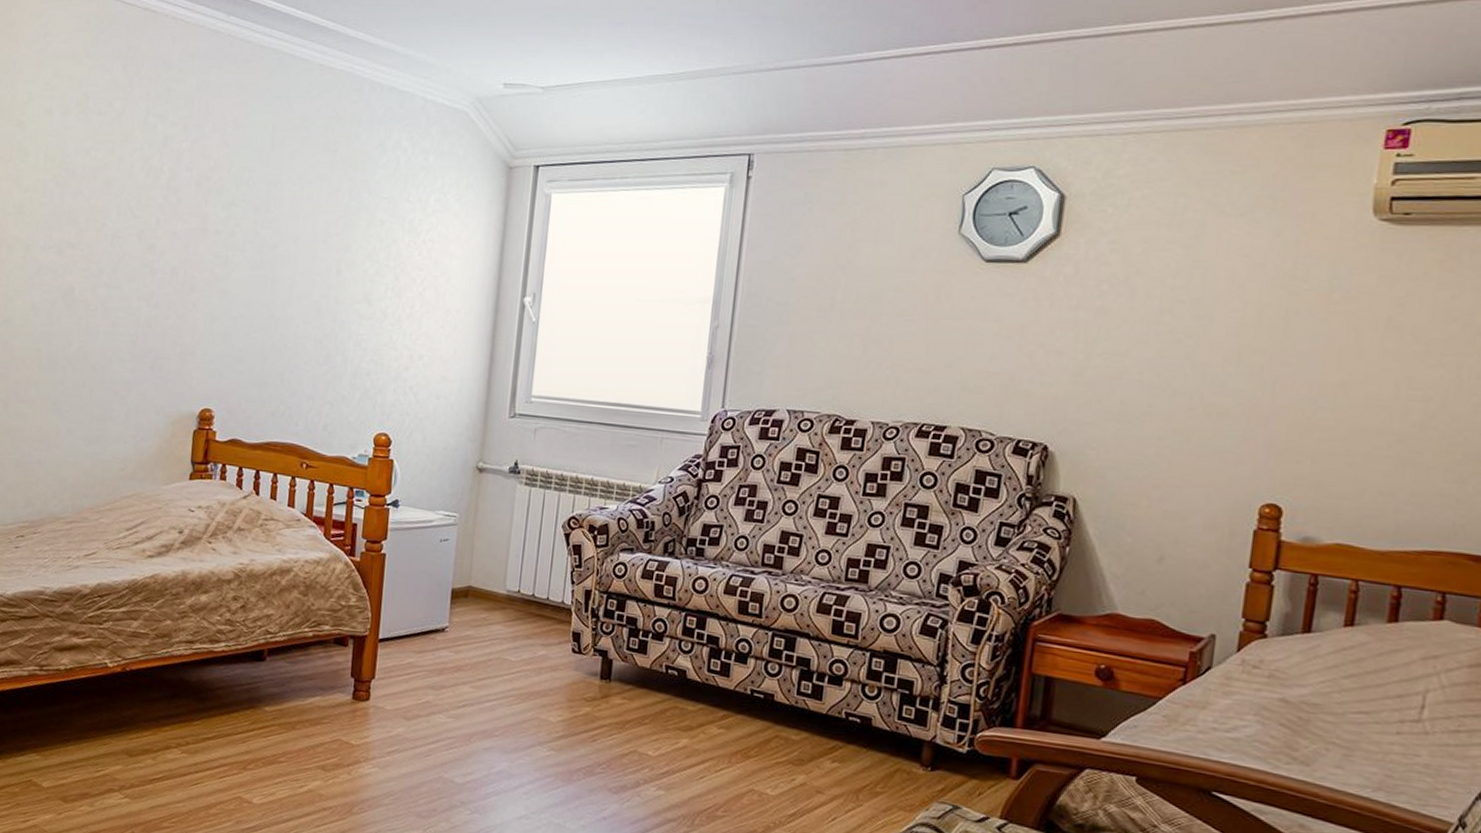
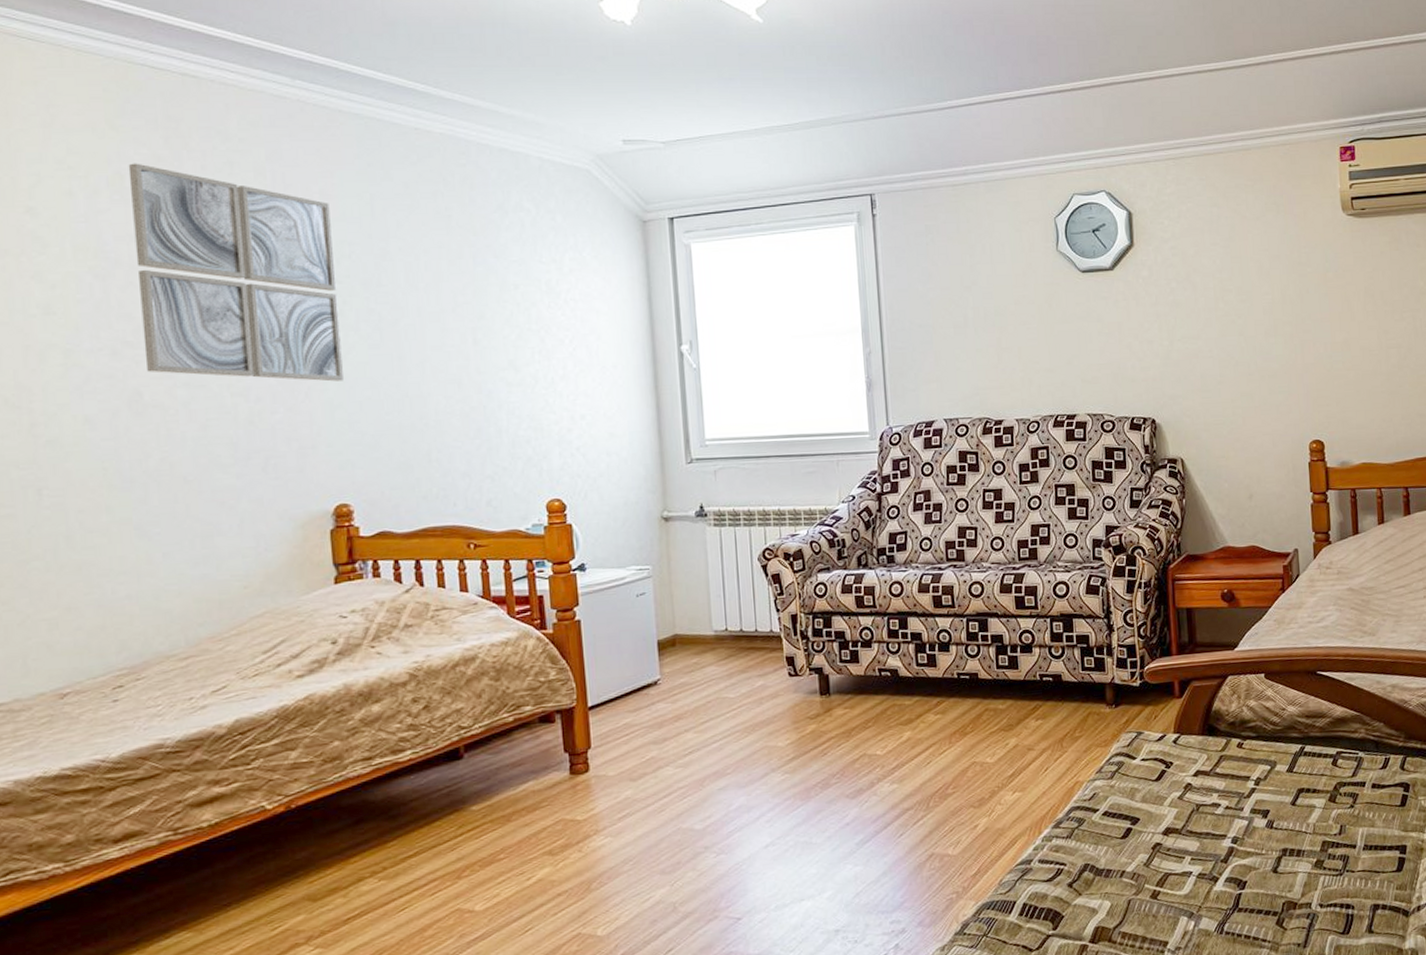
wall art: none [81,87,239,297] -> present [128,163,345,382]

